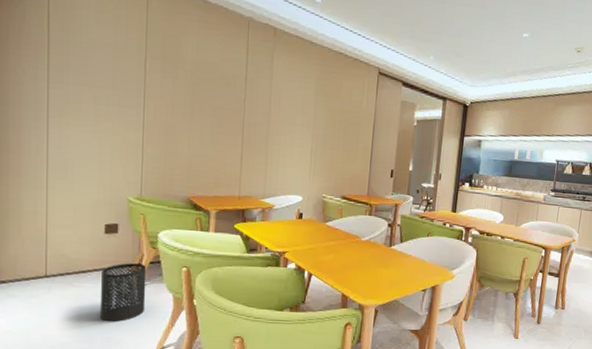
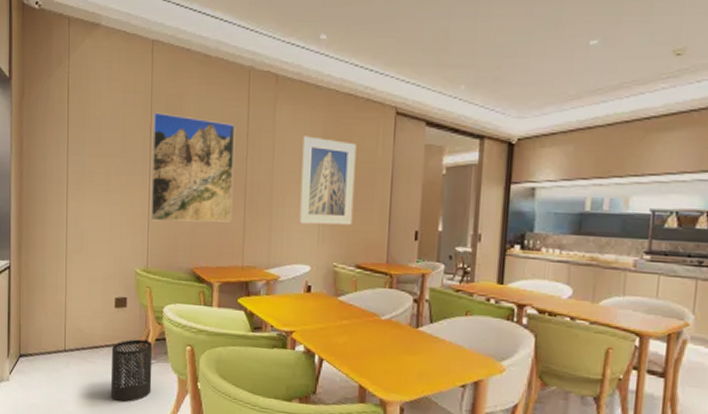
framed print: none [145,48,234,157] -> present [151,112,236,223]
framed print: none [293,84,345,163] -> present [299,136,357,225]

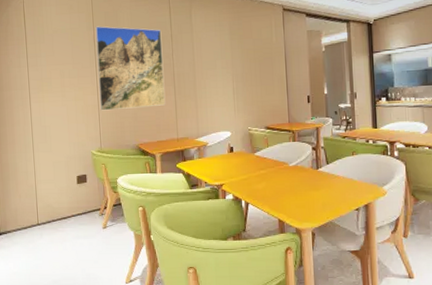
trash can: present [110,339,153,403] -> none [78,207,114,261]
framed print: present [299,136,357,225] -> none [215,33,260,100]

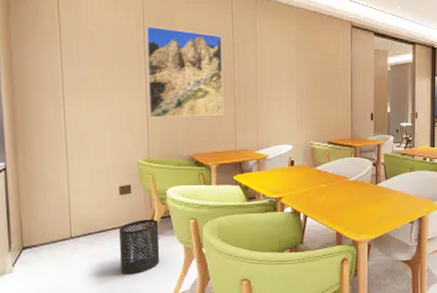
trash can: none [78,207,114,261] -> present [119,219,160,275]

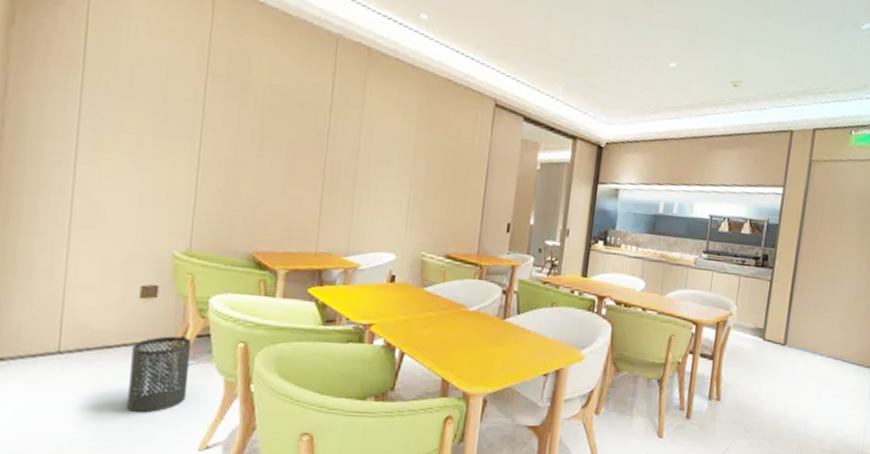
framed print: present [146,26,224,118] -> none [199,68,317,203]

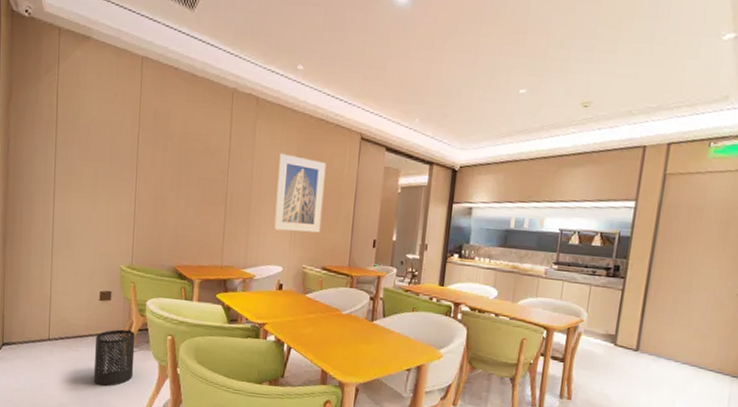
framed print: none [386,116,453,214] -> present [274,153,326,233]

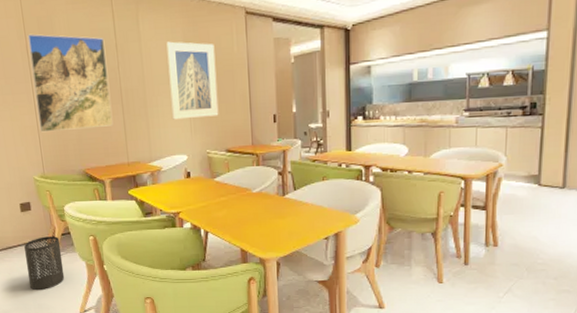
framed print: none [136,123,219,227] -> present [27,34,114,133]

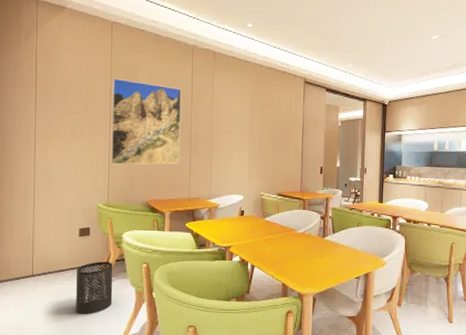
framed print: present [166,41,219,120] -> none [234,98,276,164]

